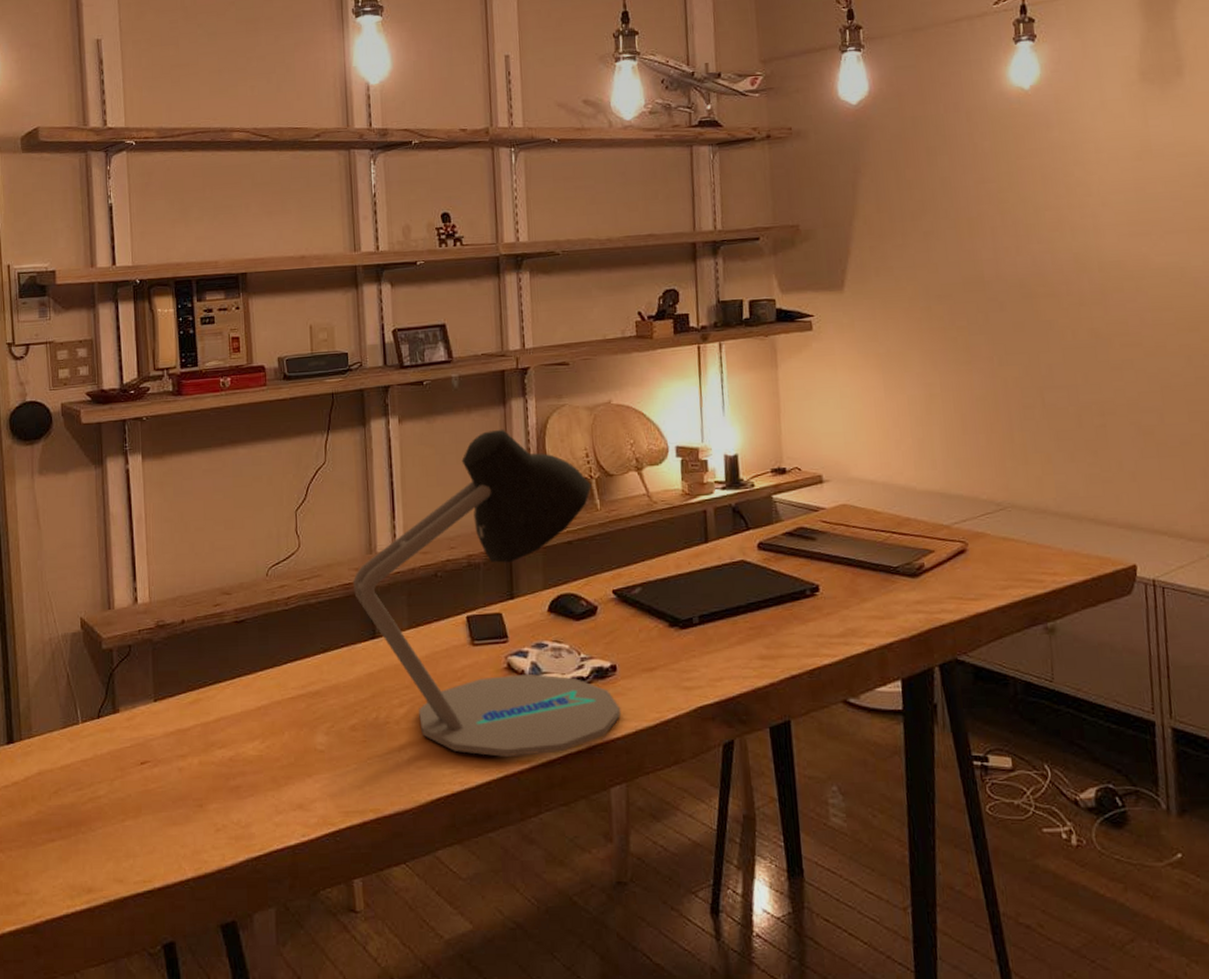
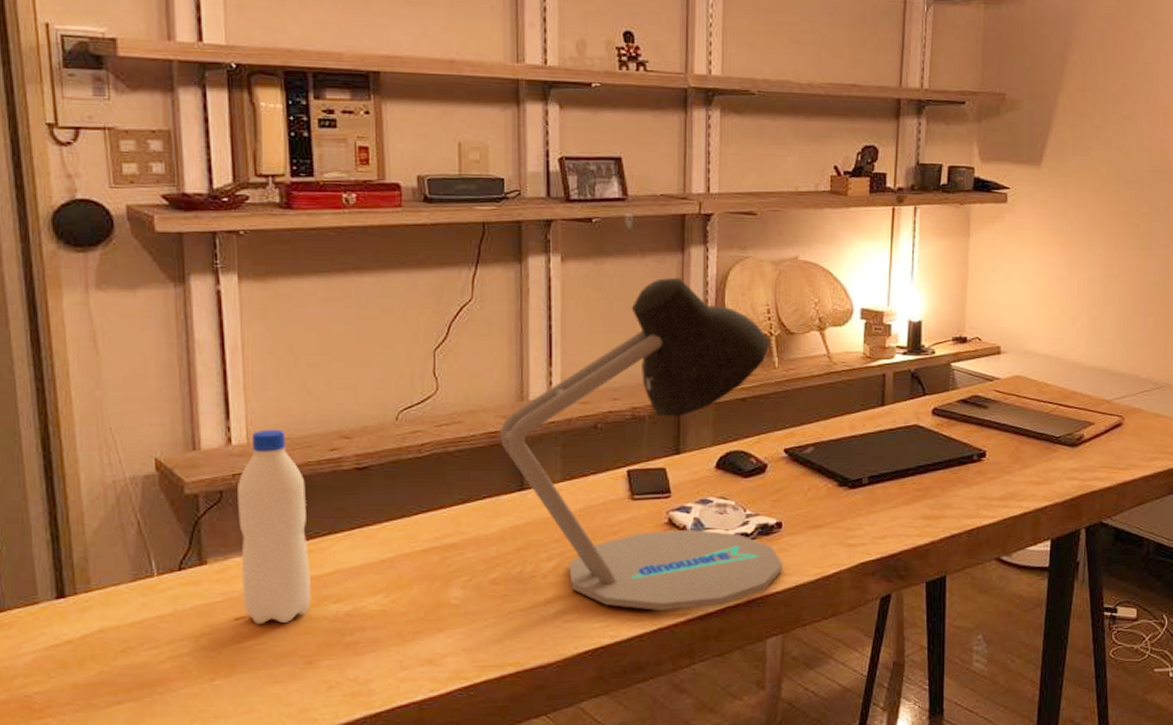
water bottle: none [142,588,201,769] -> present [238,429,311,625]

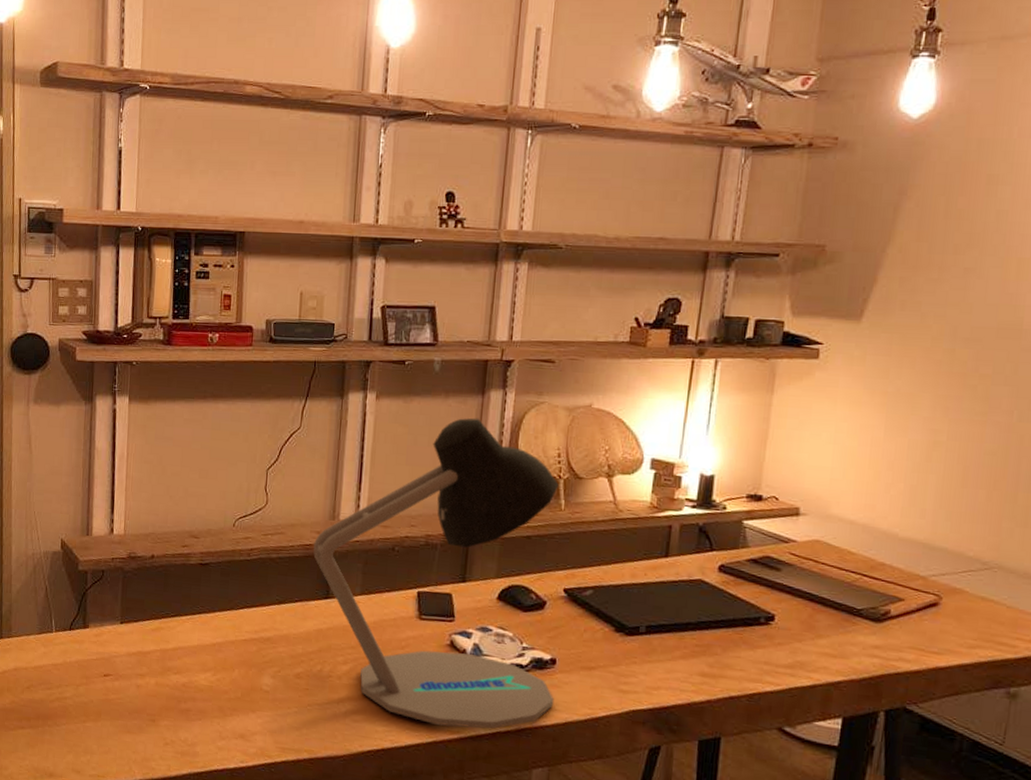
water bottle: present [238,429,311,625] -> none [111,524,162,684]

